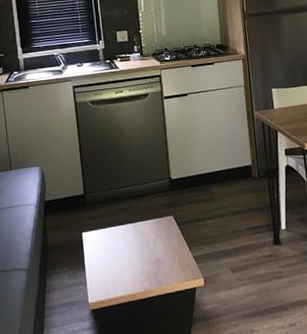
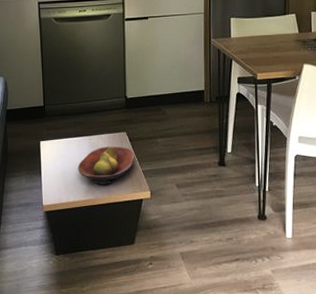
fruit bowl: none [124,231,185,276] -> present [77,146,135,185]

